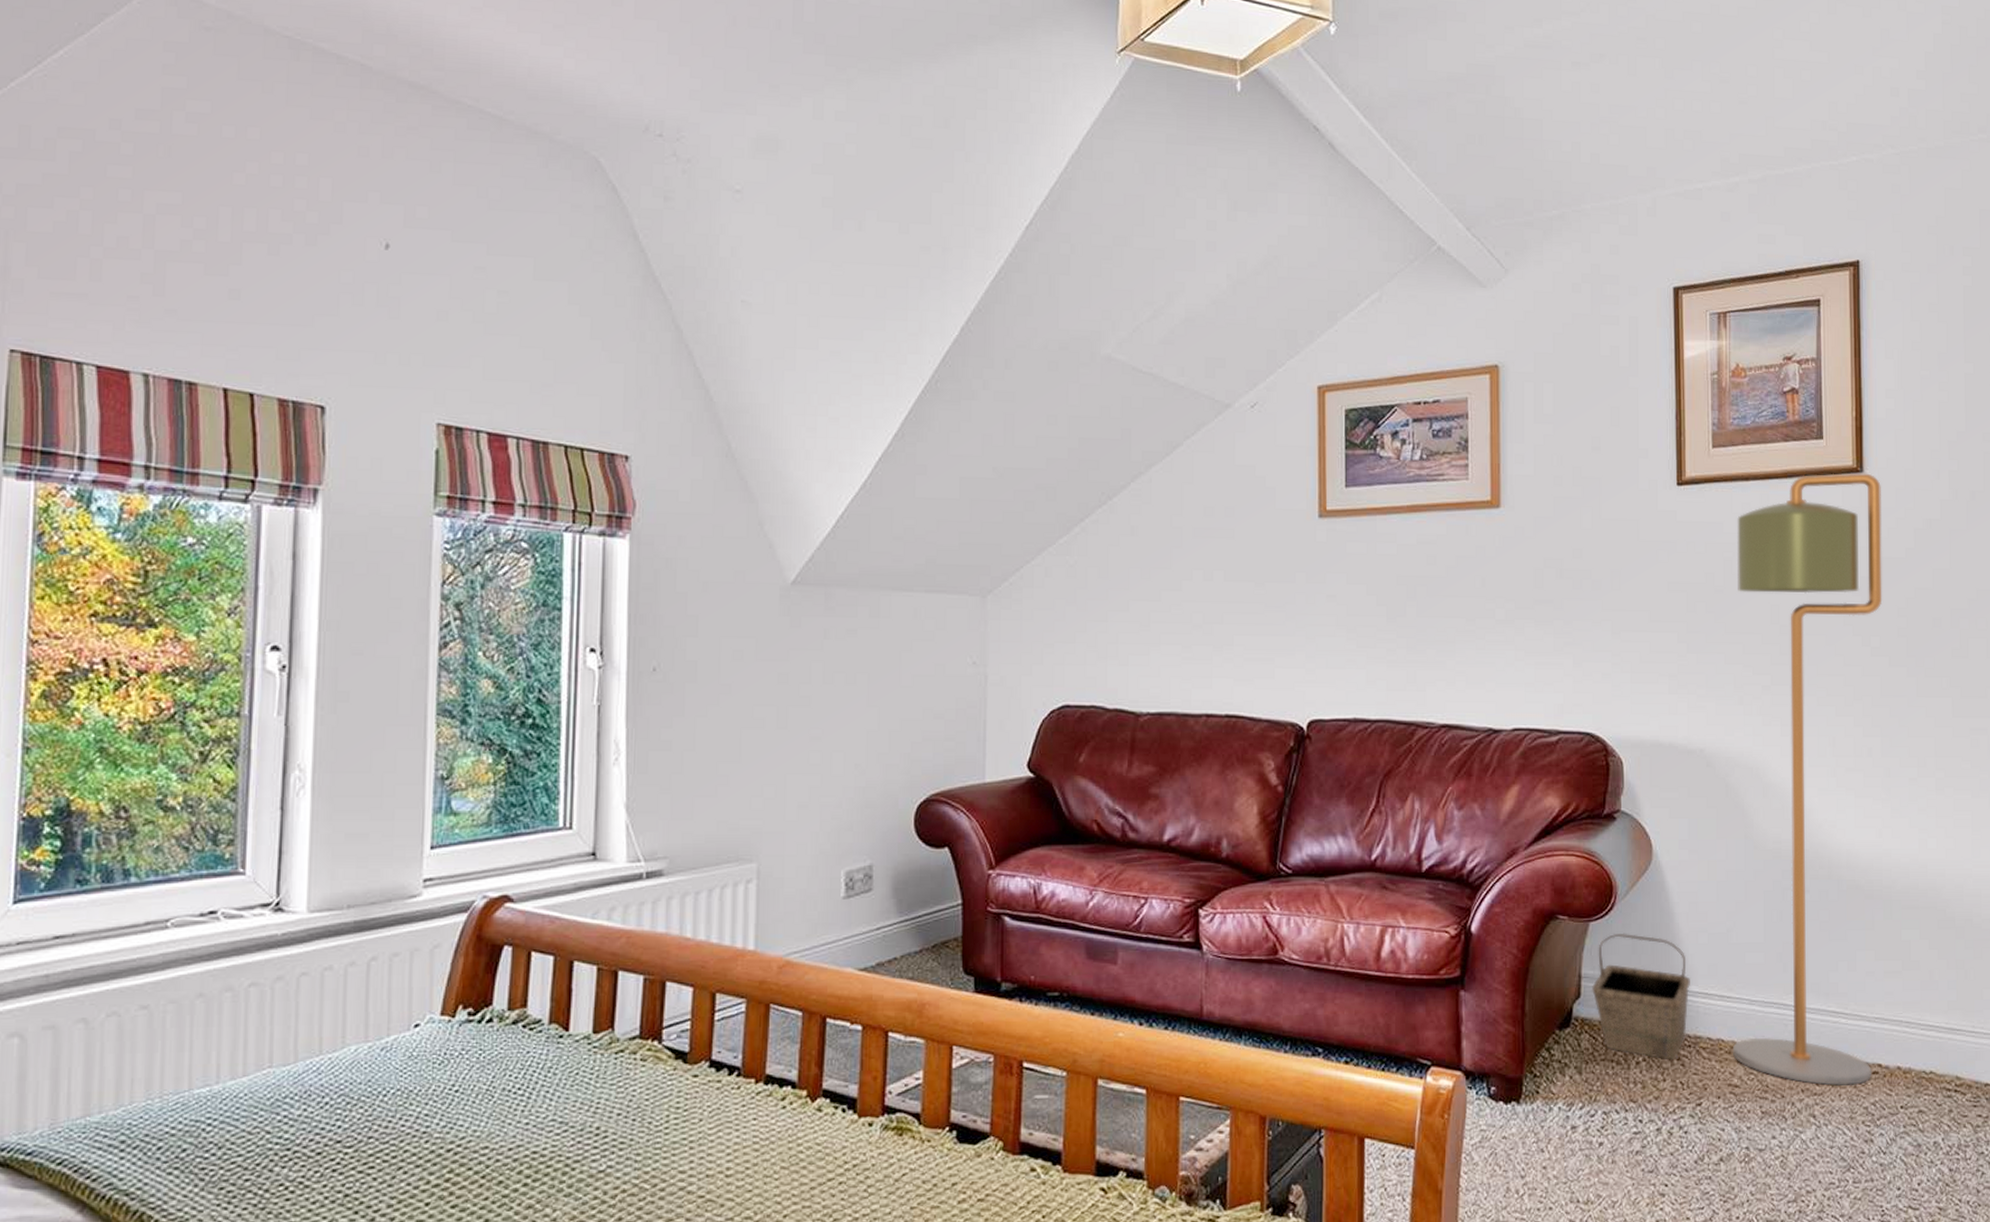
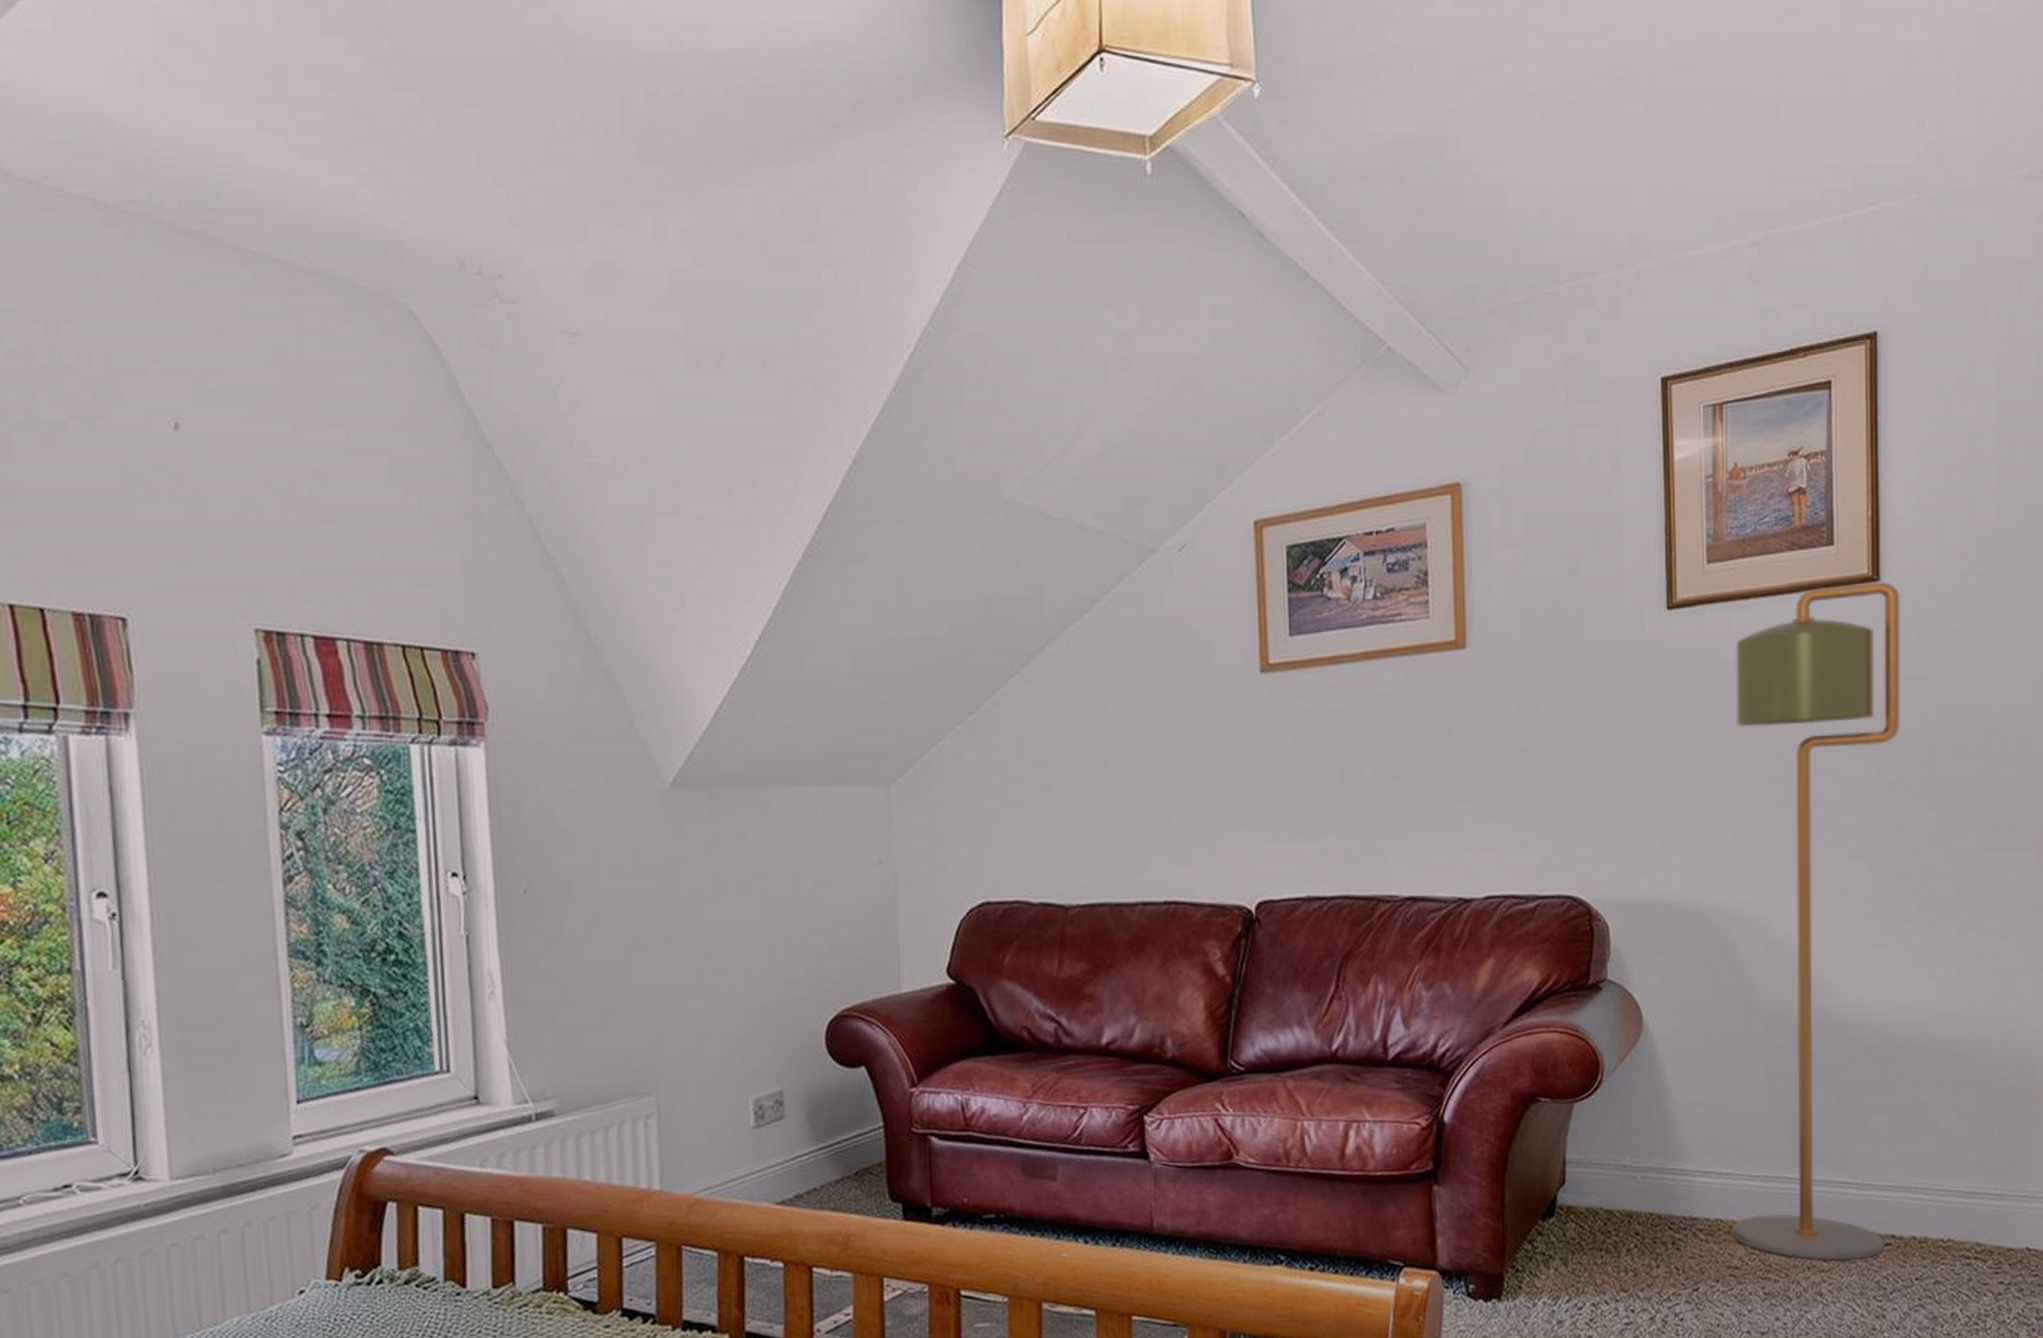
basket: present [1591,933,1690,1059] -> none [1576,1112,1686,1245]

